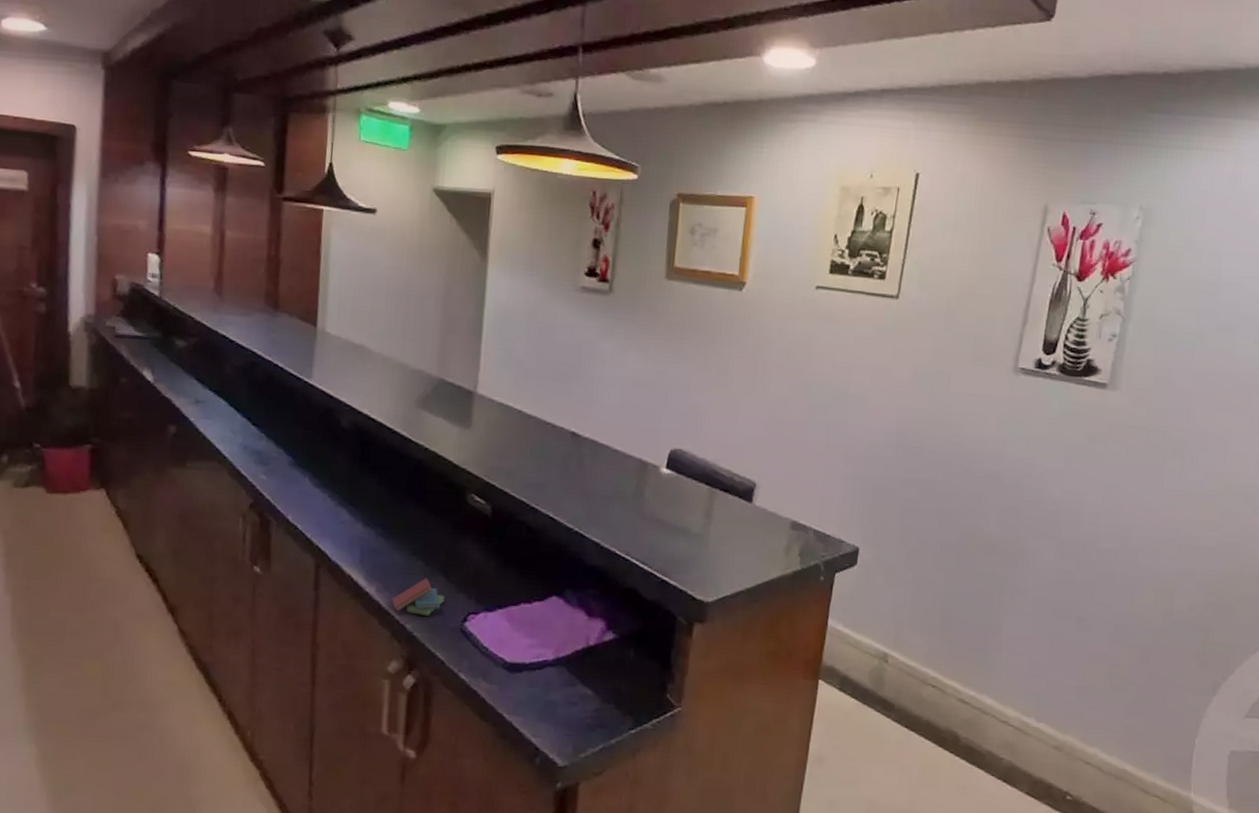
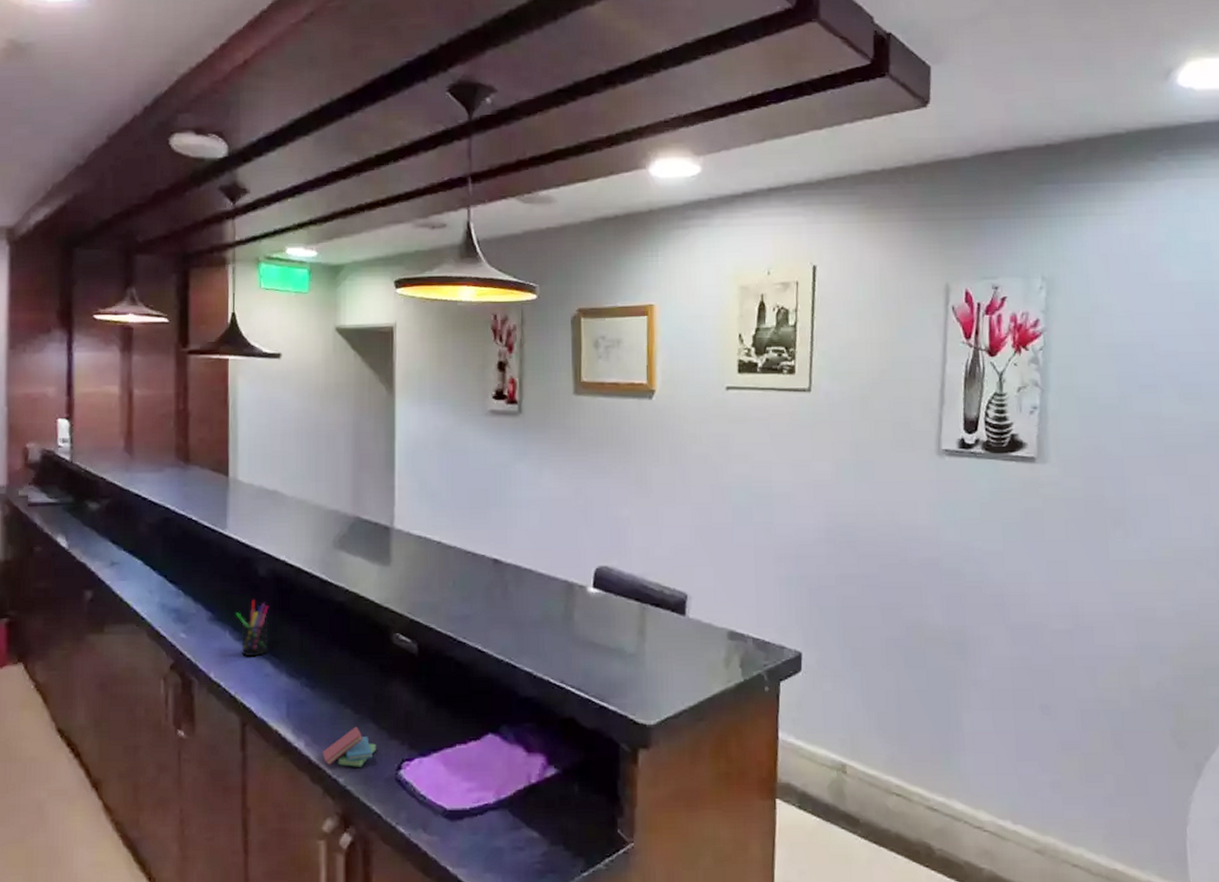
pen holder: none [316,449,349,503] -> present [235,599,269,656]

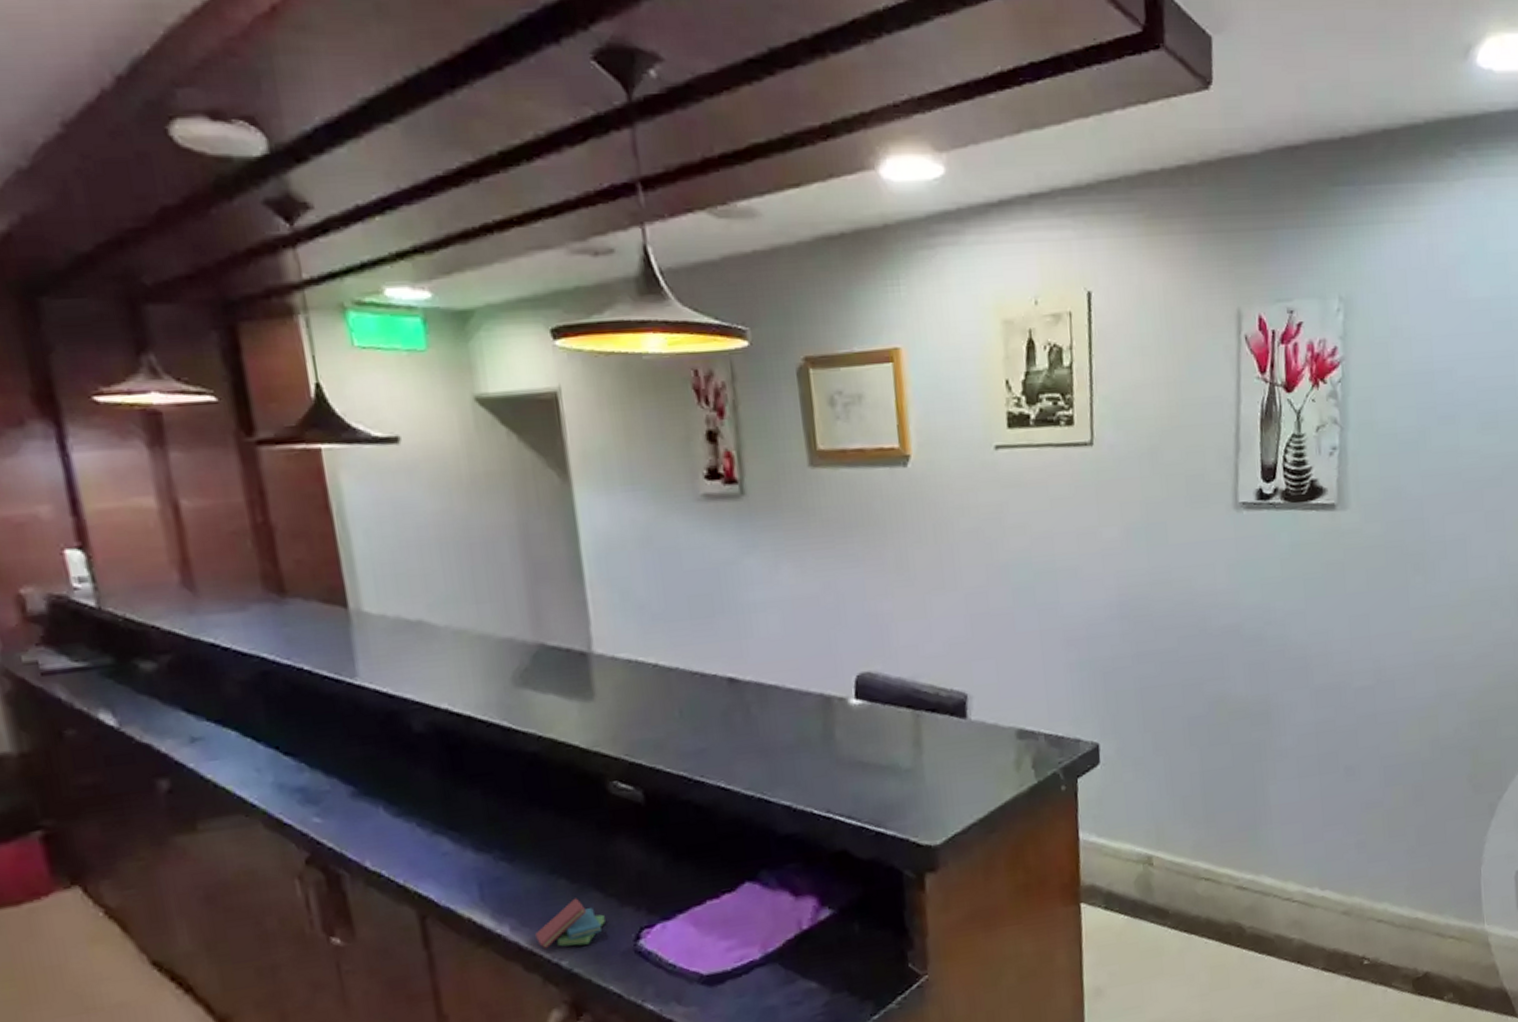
pen holder: present [235,599,269,656] -> none [388,762,443,835]

